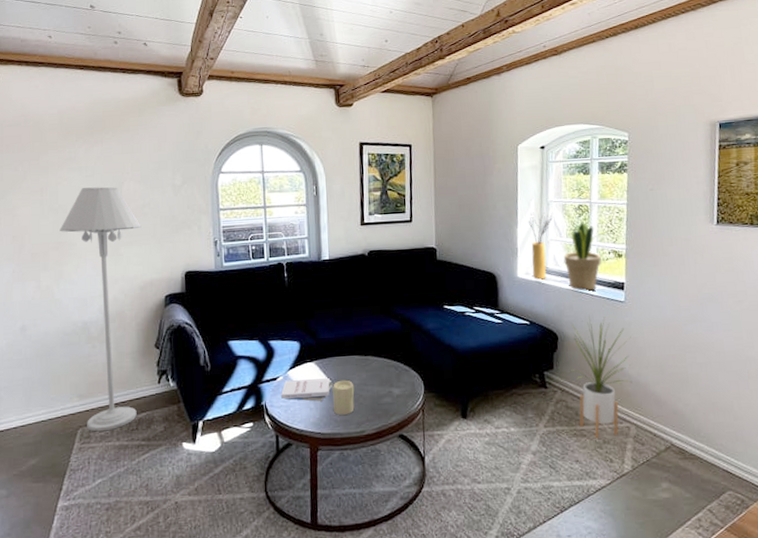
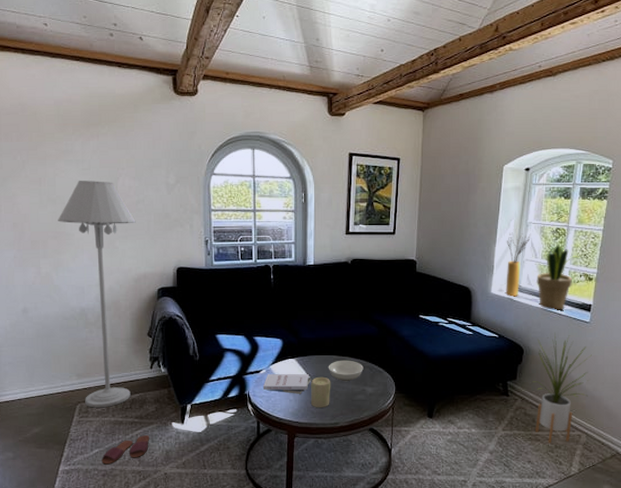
slippers: none [105,459,158,497] -> present [101,435,150,465]
bowl: none [350,359,388,384] -> present [328,360,364,382]

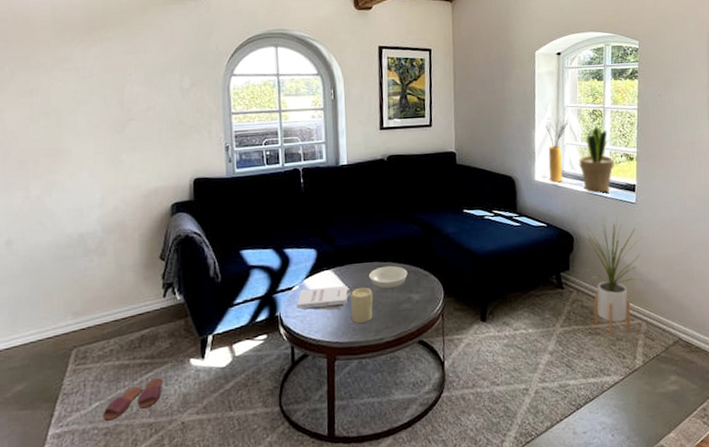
floor lamp: present [58,181,136,408] -> none [52,89,146,352]

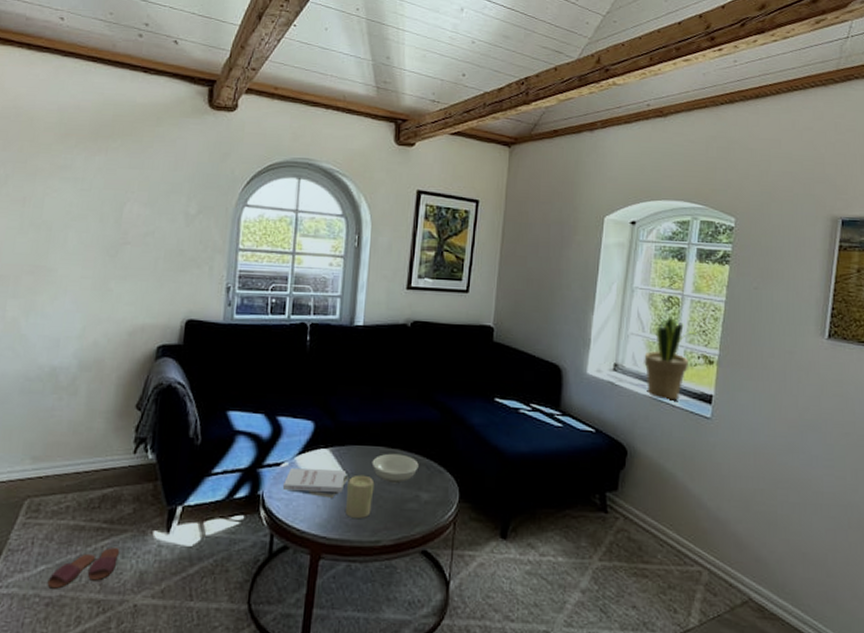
vase: present [545,113,569,183] -> none [605,294,637,380]
house plant: present [585,217,643,336] -> none [637,430,714,582]

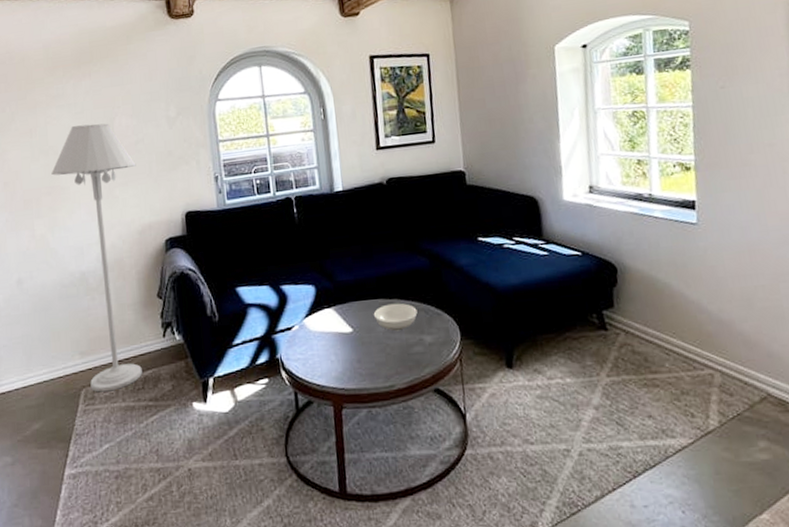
floor lamp: none [37,203,141,506] -> present [51,123,142,392]
slippers: present [47,548,120,589] -> none [113,421,168,463]
books: present [283,468,348,498] -> none [297,326,355,353]
candle: present [346,474,375,519] -> none [355,327,381,369]
potted plant: present [644,316,698,401] -> none [618,130,670,213]

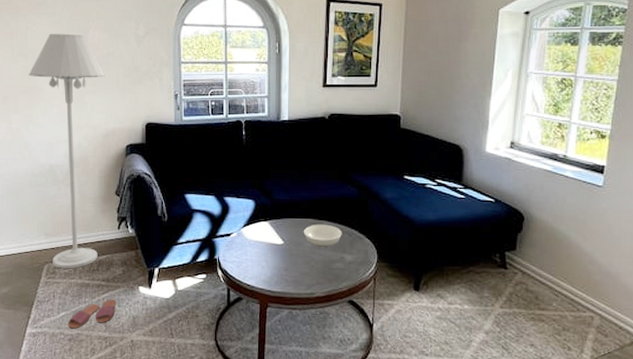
slippers: none [113,421,168,463] -> present [68,299,117,329]

